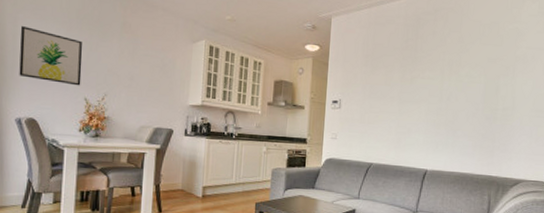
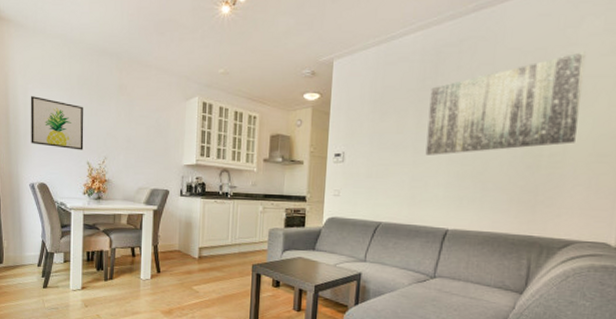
wall art: none [408,28,527,106] -> present [425,52,587,155]

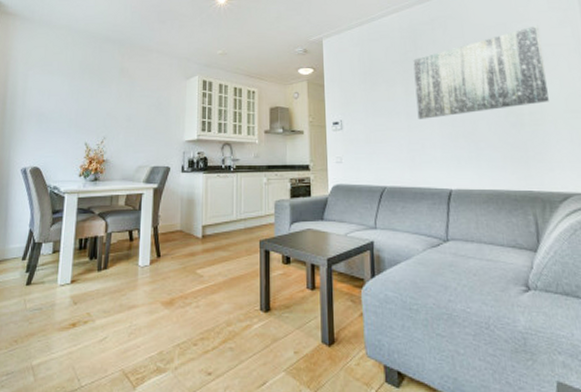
wall art: present [30,96,84,151] -> none [27,82,84,132]

